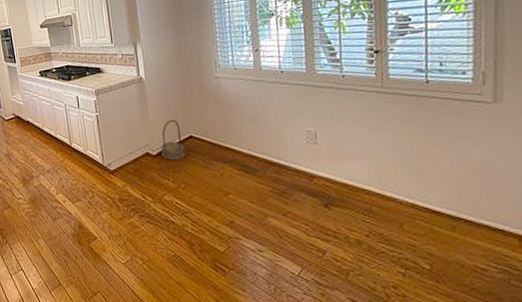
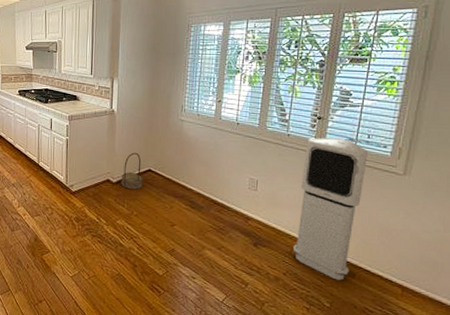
air purifier: none [366,70,447,236] -> present [292,137,368,281]

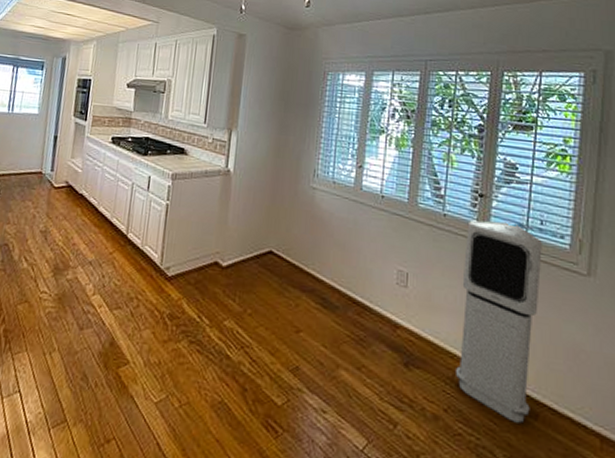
basket: present [121,152,143,189] -> none [232,226,262,278]

